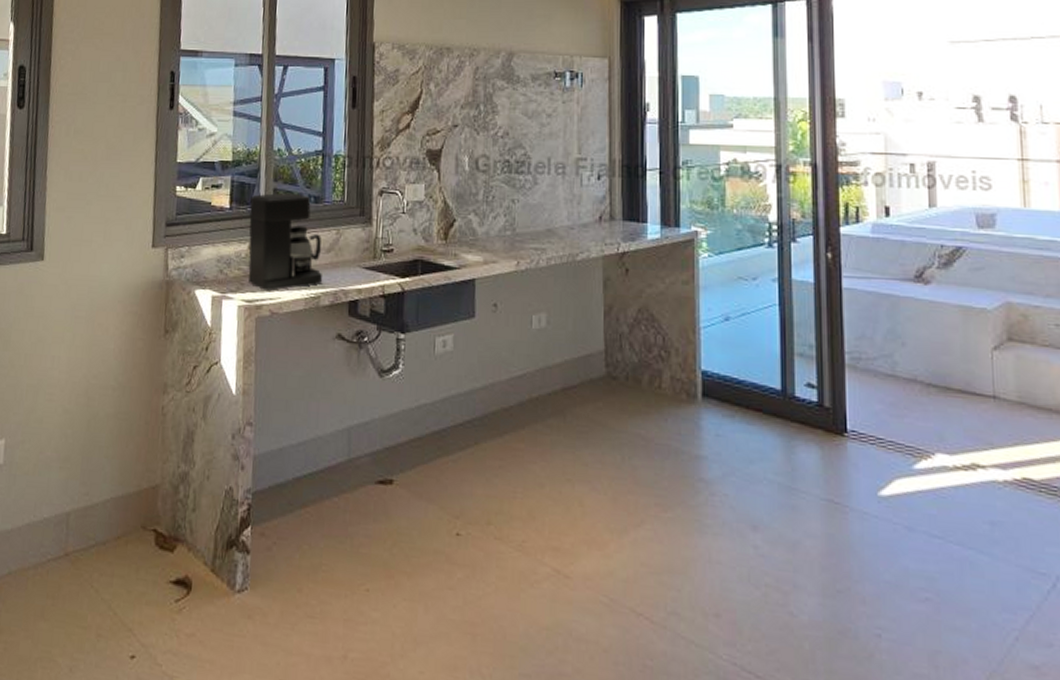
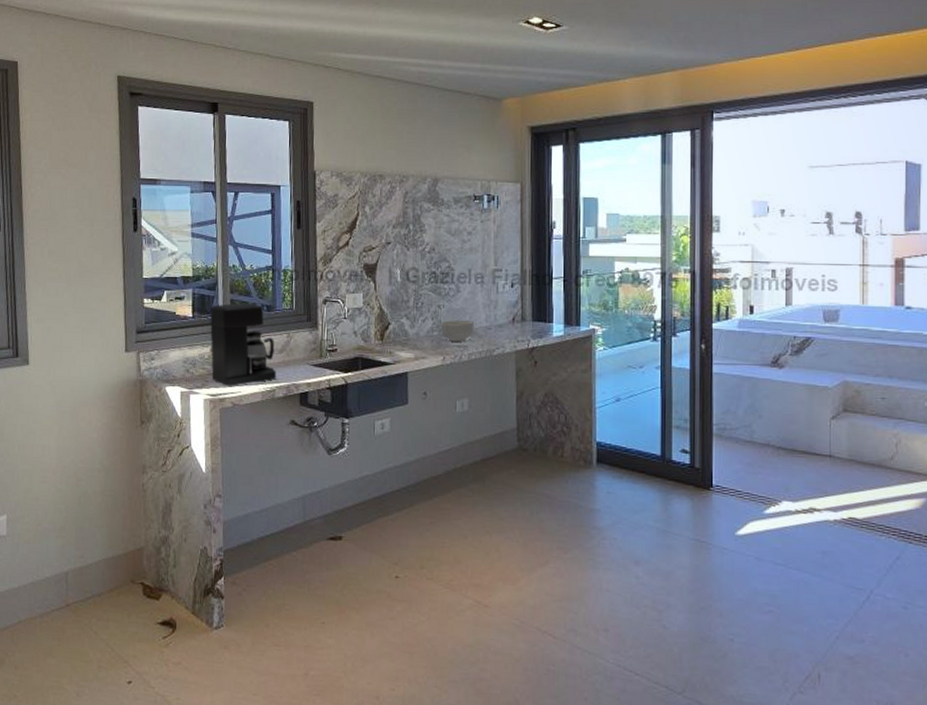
bowl: none [514,218,554,244] -> present [440,320,474,342]

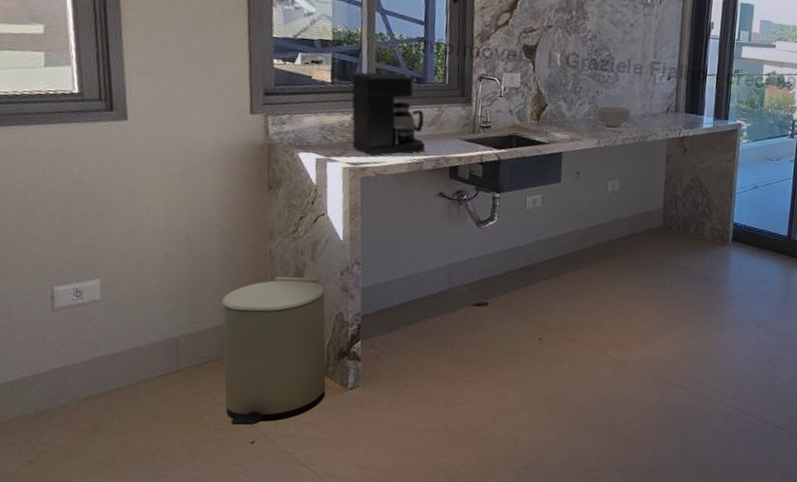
pedal bin: none [103,510,194,664] -> present [221,276,327,425]

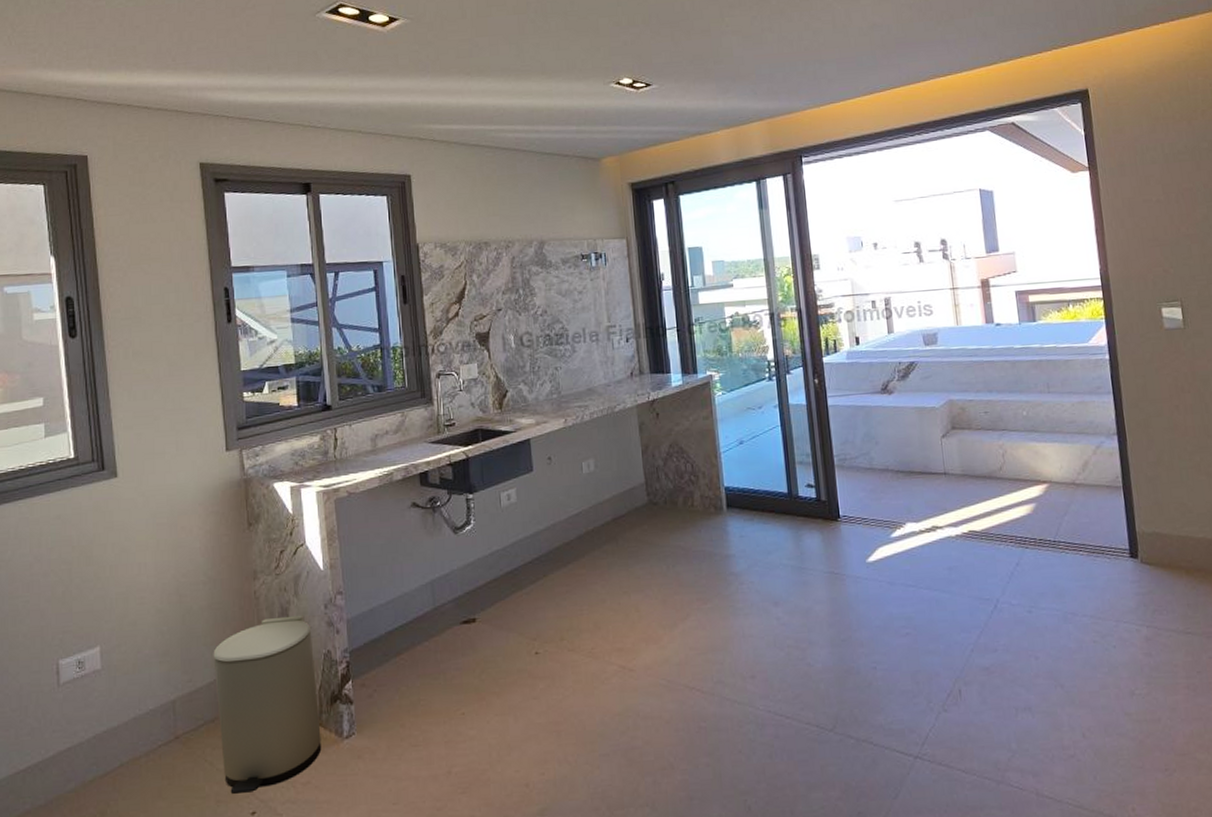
coffee maker: present [351,72,426,156] -> none [316,385,394,475]
bowl: present [597,106,630,127] -> none [559,380,593,403]

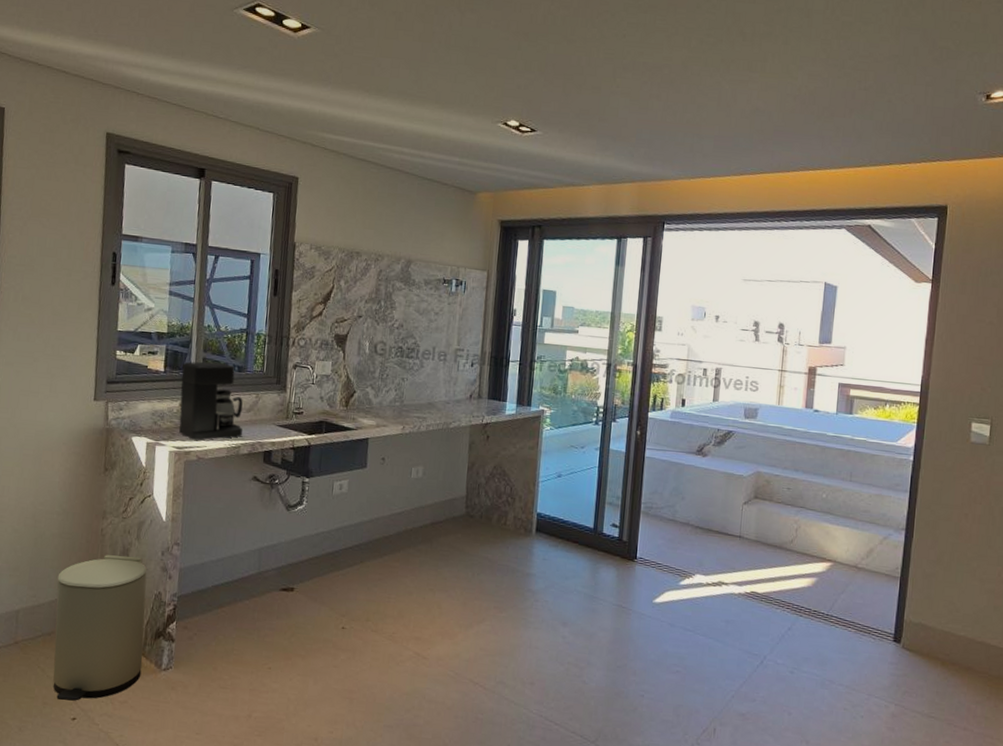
coffee maker: none [316,385,394,475] -> present [178,361,243,441]

